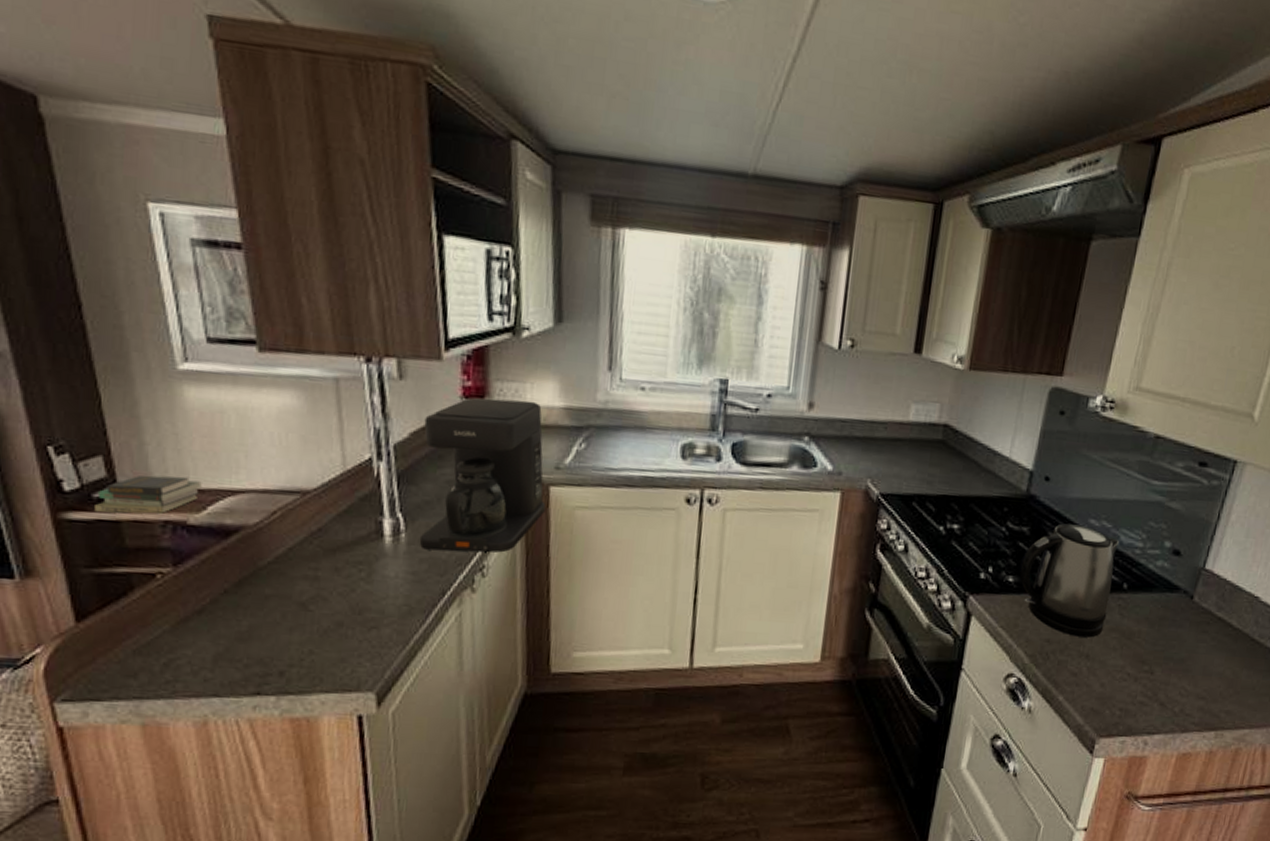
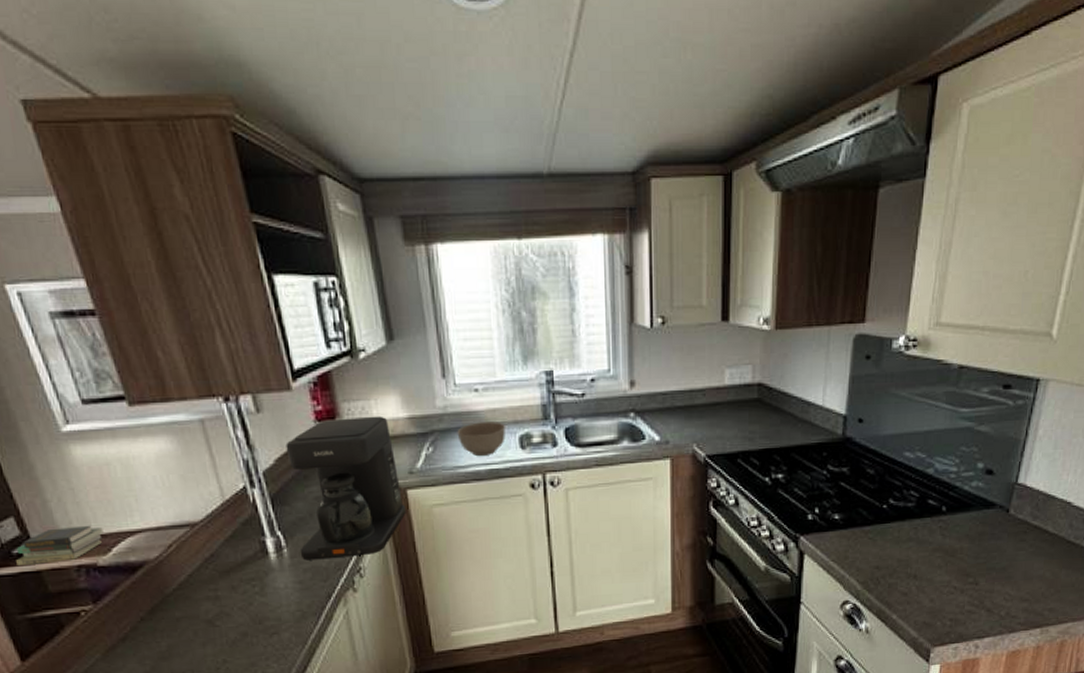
bowl: none [614,423,669,461] -> present [457,421,506,456]
kettle: present [1019,523,1119,638] -> none [844,458,934,561]

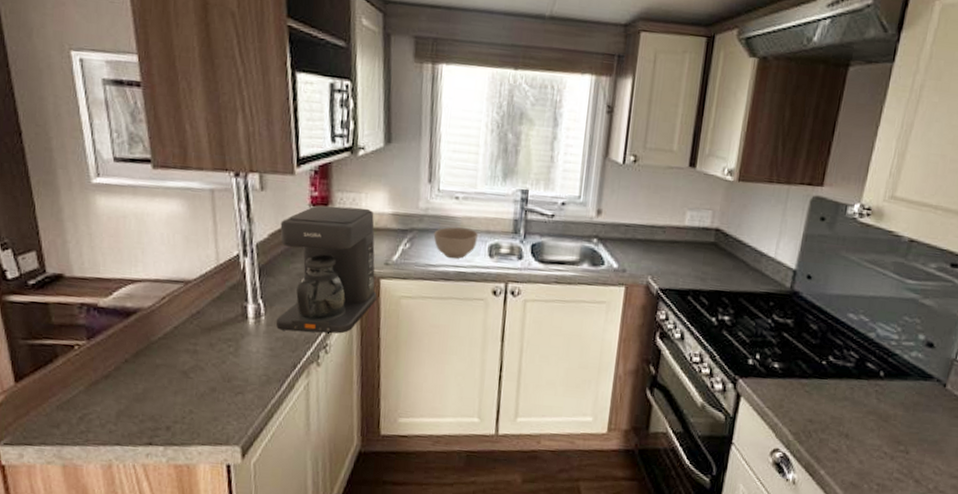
books: present [16,525,103,567] -> none [29,267,109,298]

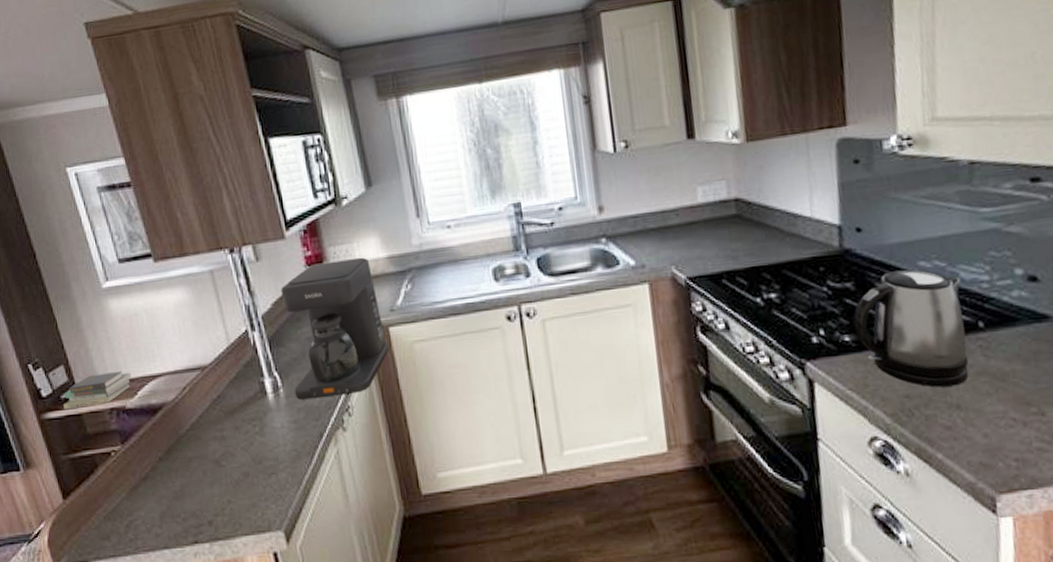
books: none [29,267,109,298] -> present [63,371,131,410]
bowl: present [433,227,479,259] -> none [432,256,479,291]
kettle: none [784,316,876,419] -> present [853,269,969,388]

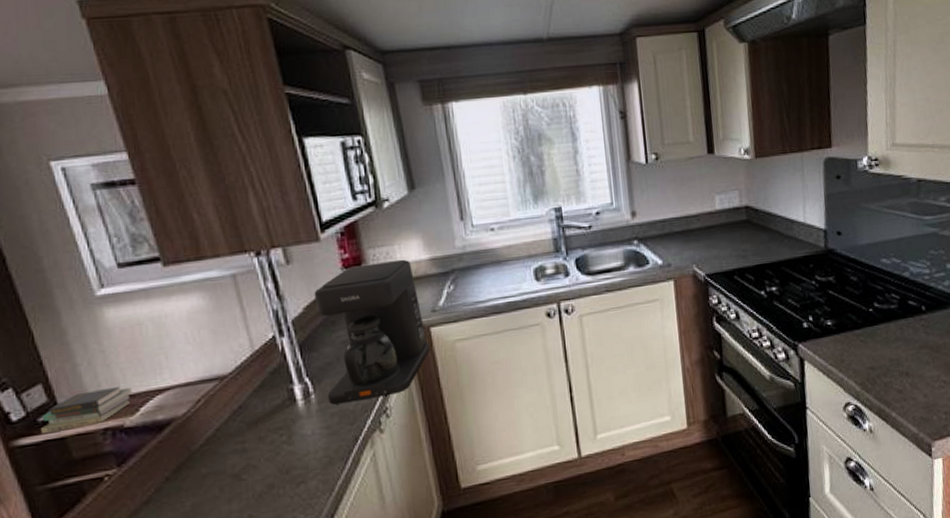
kettle: present [853,269,969,388] -> none [834,265,915,360]

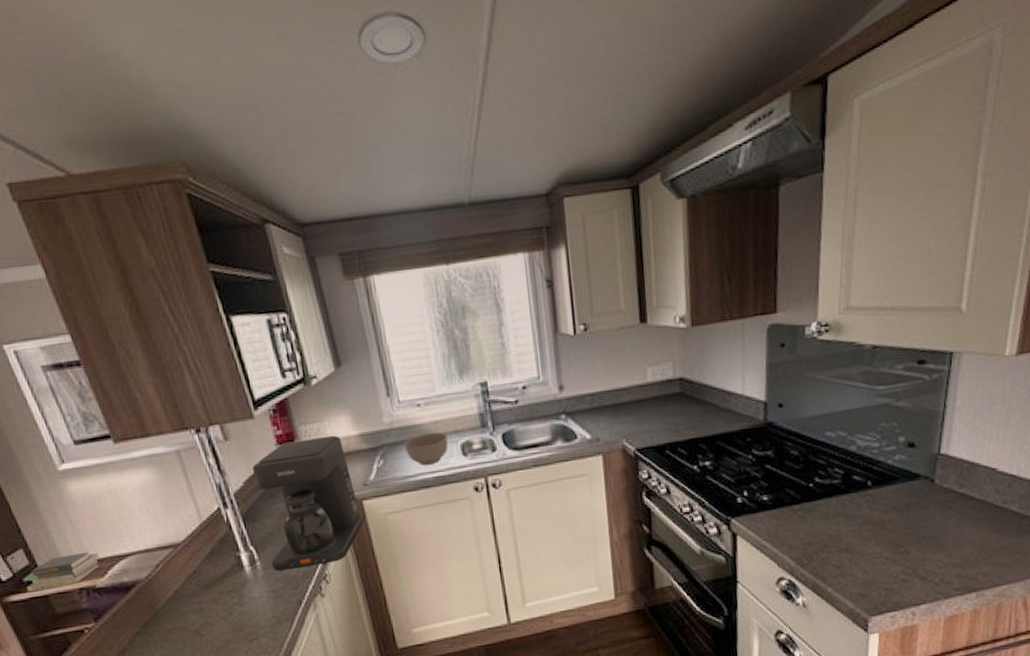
bowl: none [476,257,521,290] -> present [404,432,448,465]

